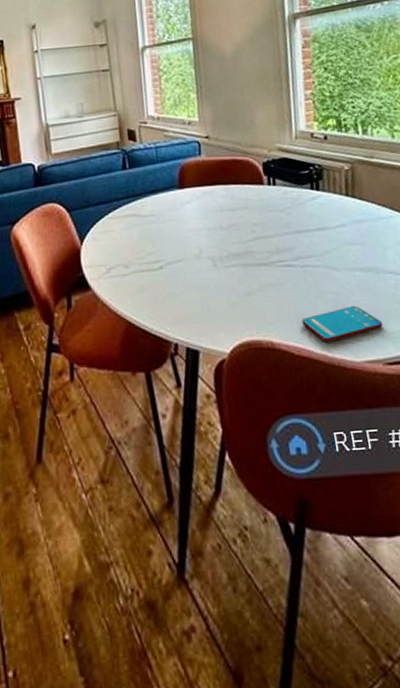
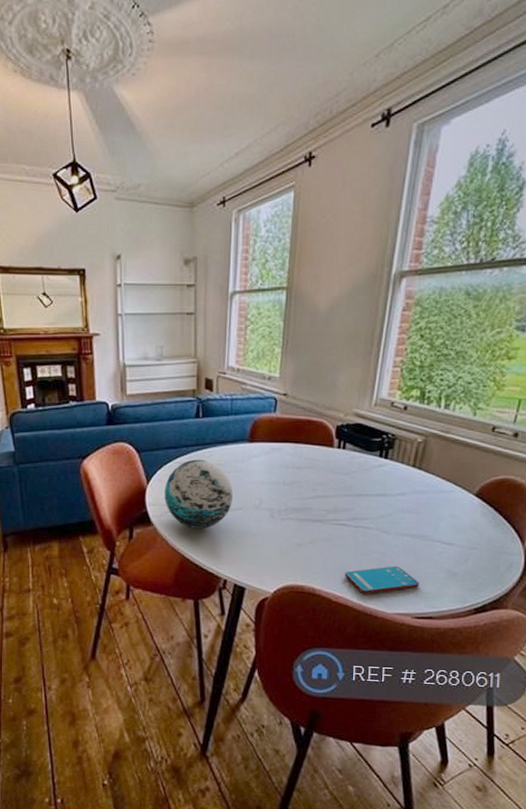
decorative orb: none [99,211,172,289] -> present [165,459,233,529]

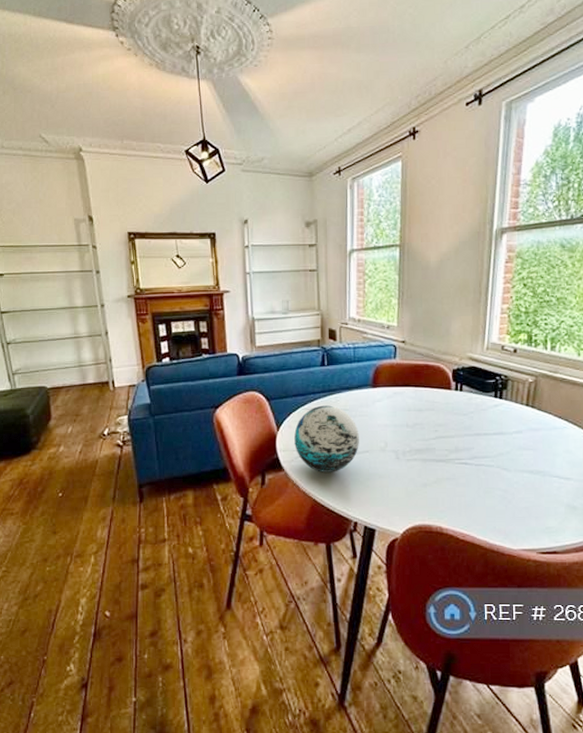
smartphone: present [345,566,419,594] -> none [470,502,541,531]

